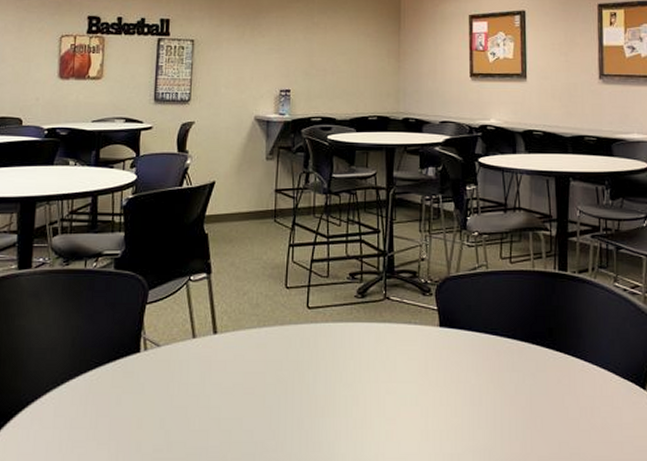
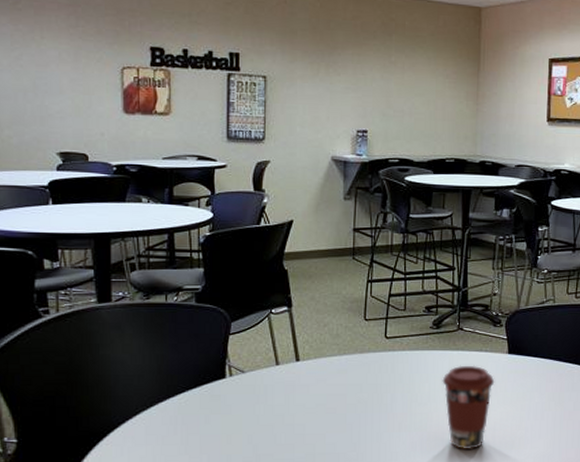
coffee cup: none [368,339,426,441] -> present [442,365,495,450]

